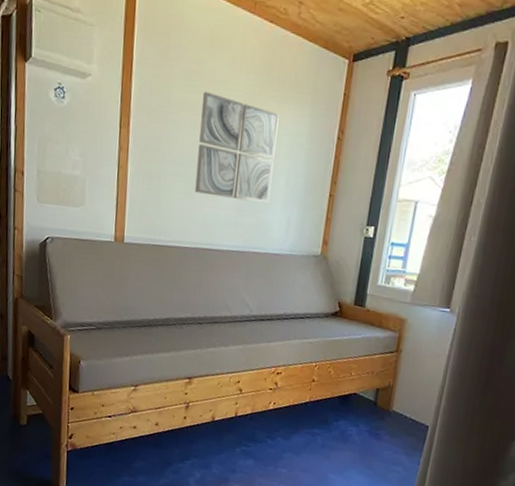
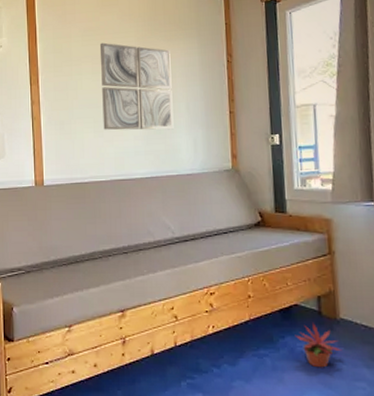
potted plant: none [348,411,388,451] -> present [294,323,343,368]

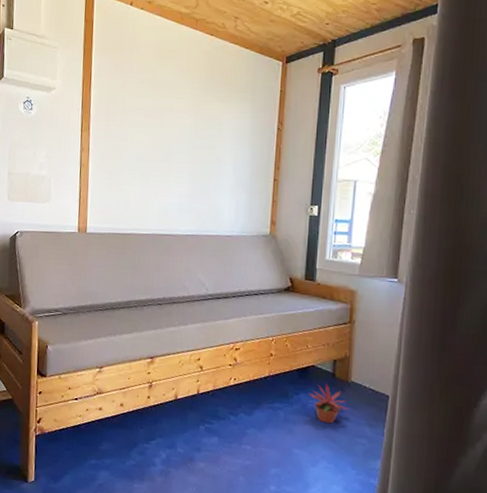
wall art: present [99,42,174,130] -> none [150,96,223,191]

